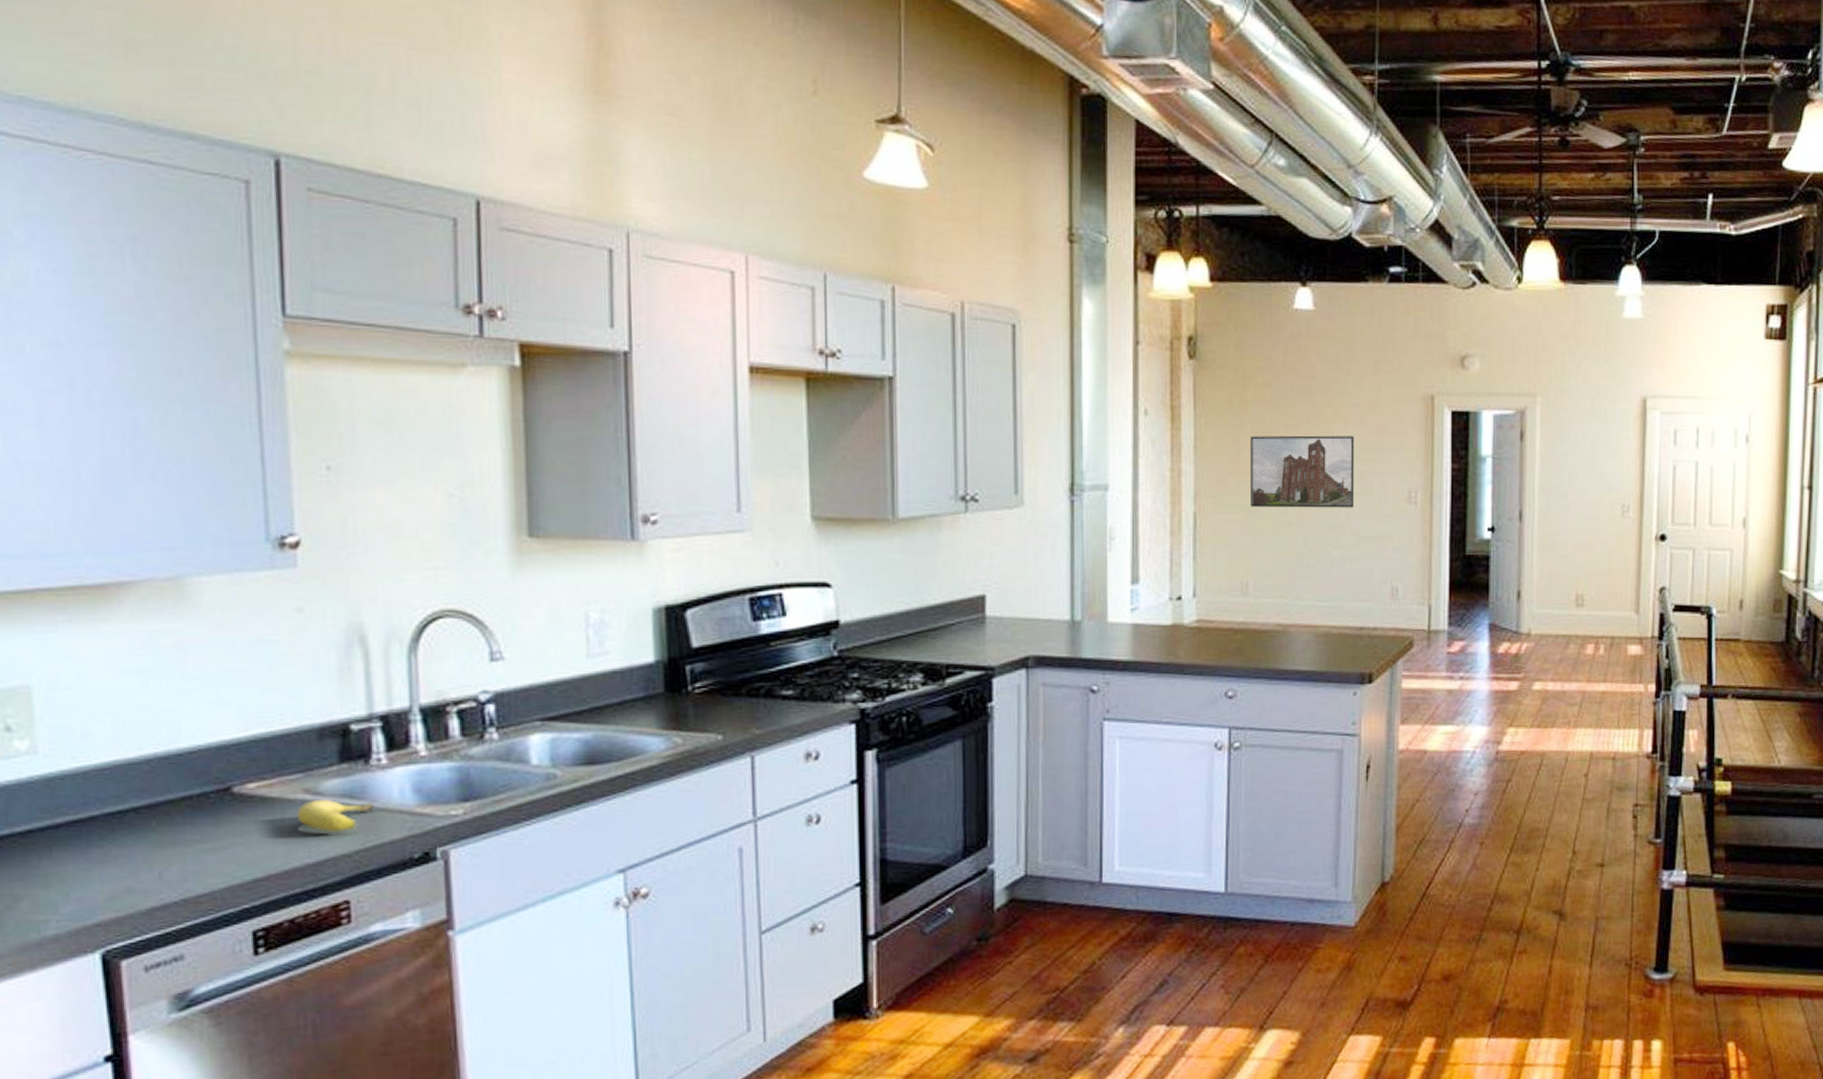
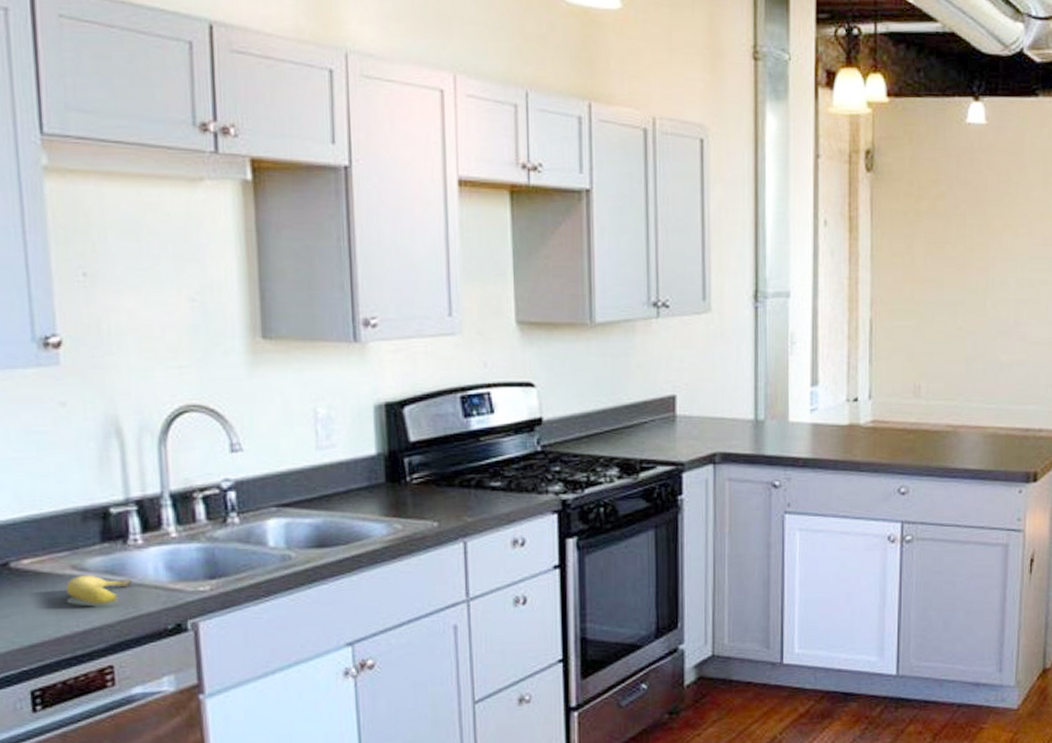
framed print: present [1250,435,1354,508] -> none [924,245,1023,315]

